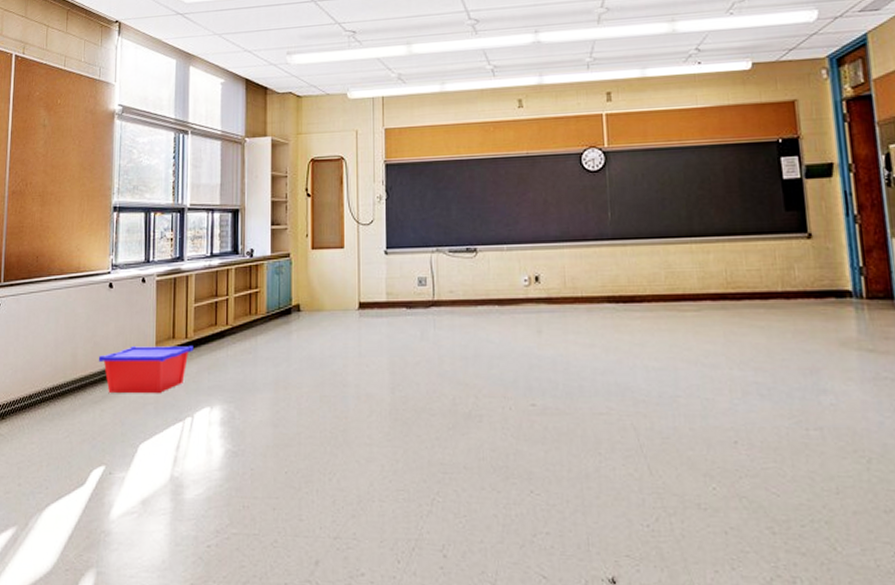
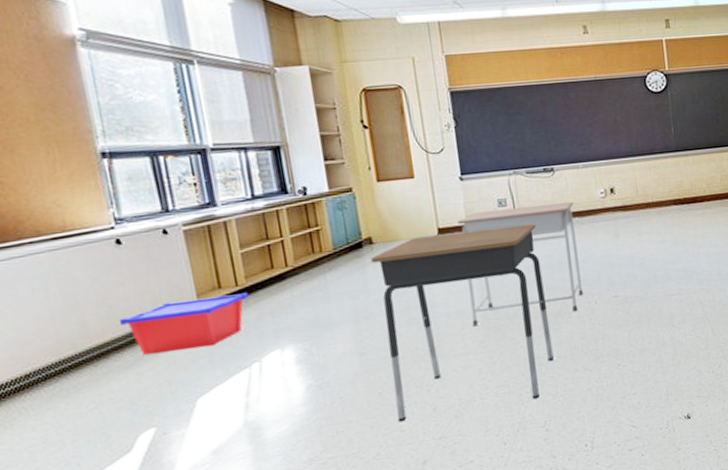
school desk: none [297,308,459,514] -> present [371,223,554,422]
school desk: none [378,286,498,416] -> present [457,201,584,327]

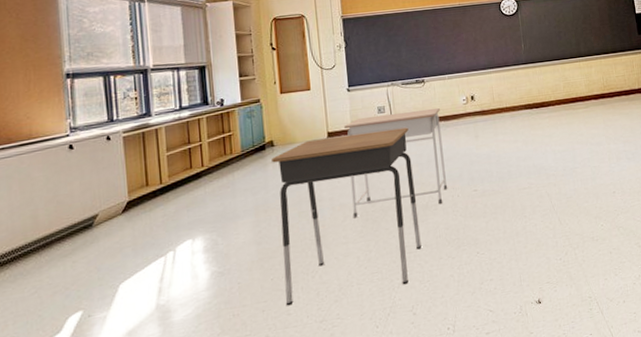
storage bin: present [118,293,249,356] -> none [63,190,170,246]

